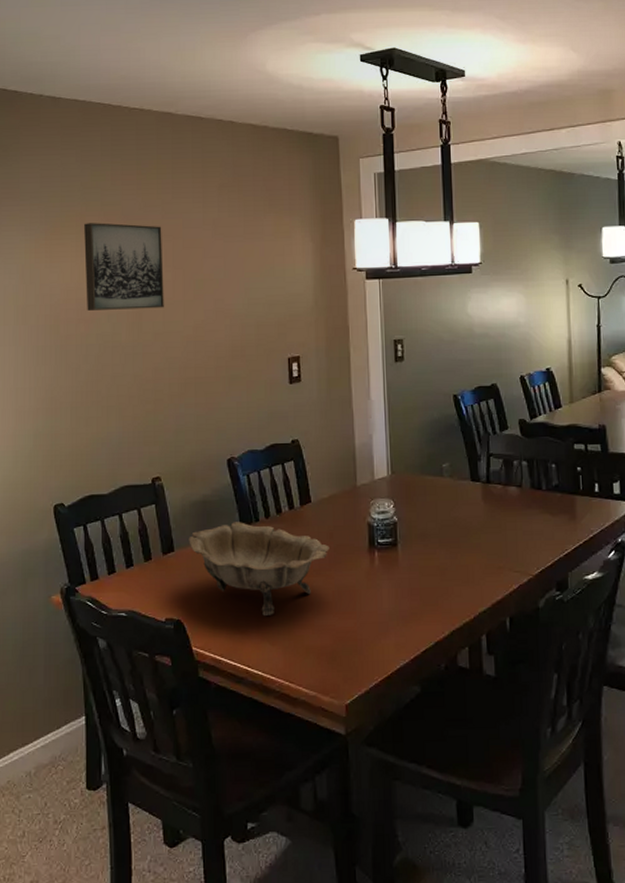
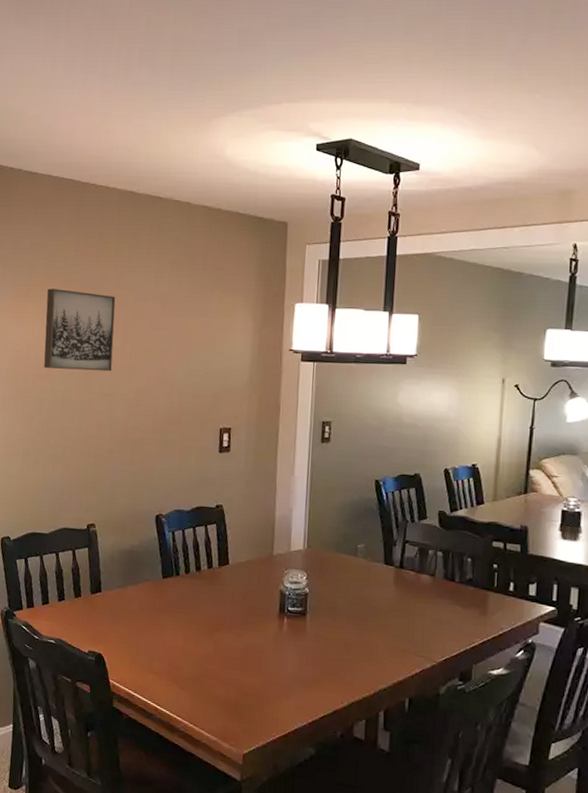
decorative bowl: present [189,522,330,616] -> none [115,573,242,662]

